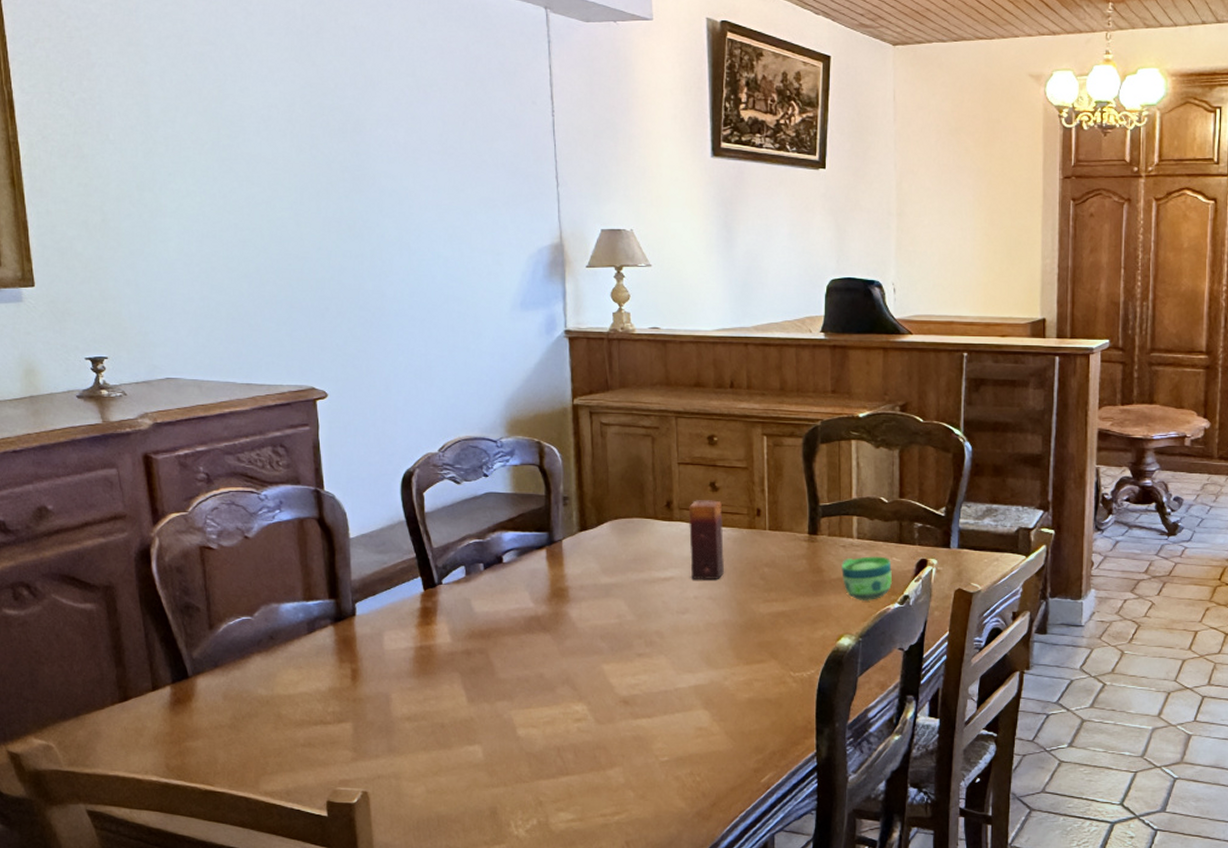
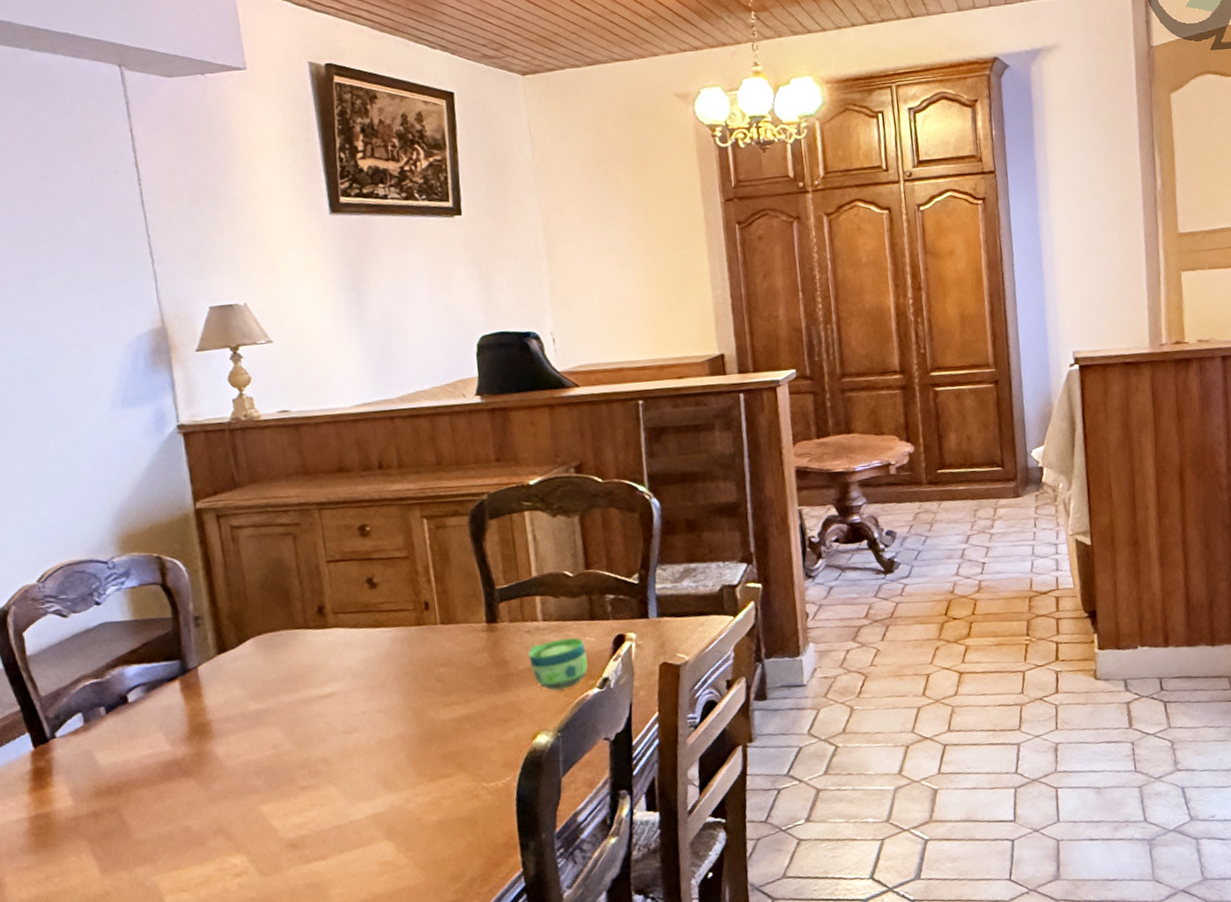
candle: present [689,500,725,579] -> none [345,598,395,692]

